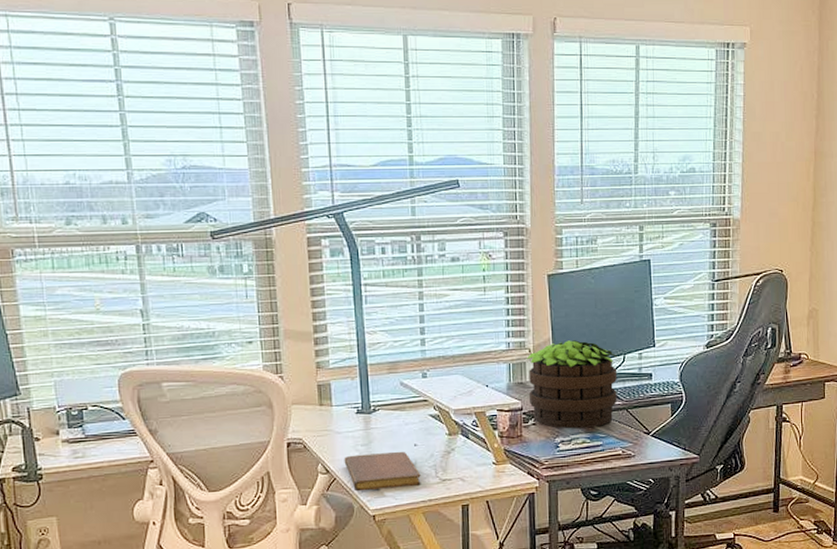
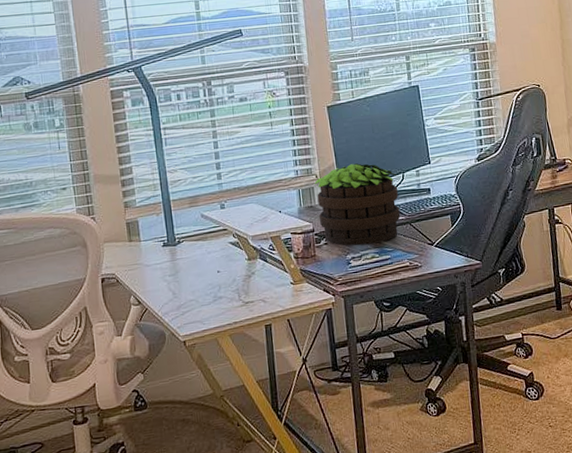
notebook: present [344,451,421,492] -> none [154,278,226,320]

